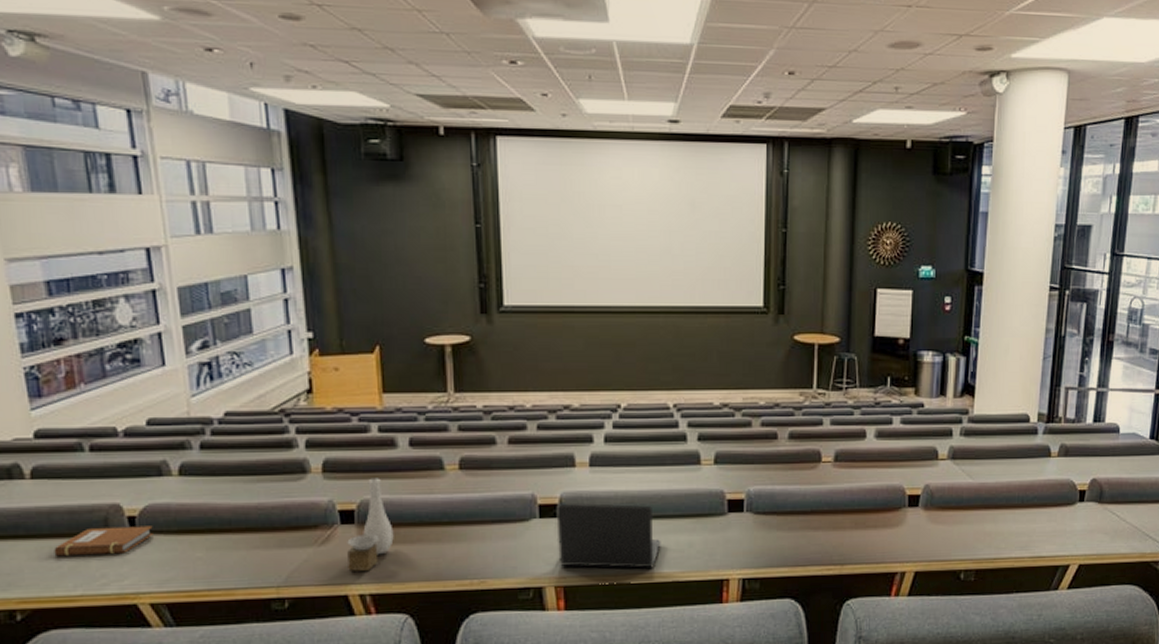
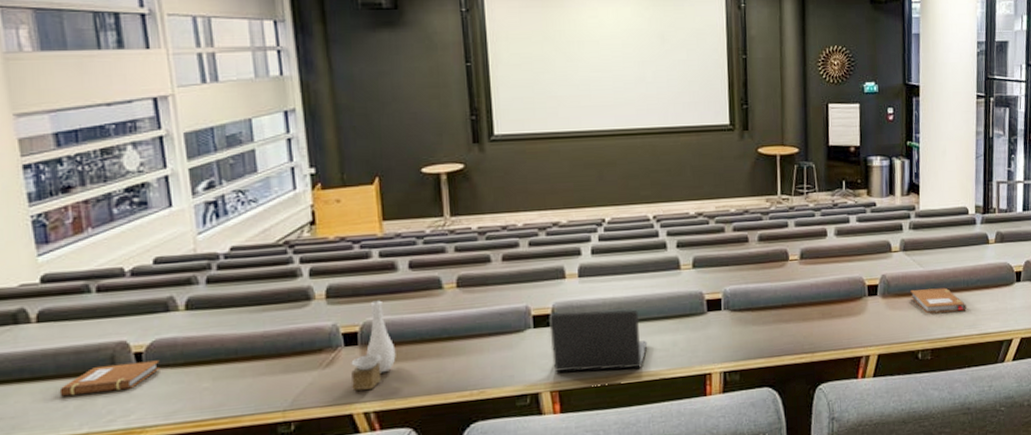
notebook: none [956,503,1019,531] -> present [911,287,967,314]

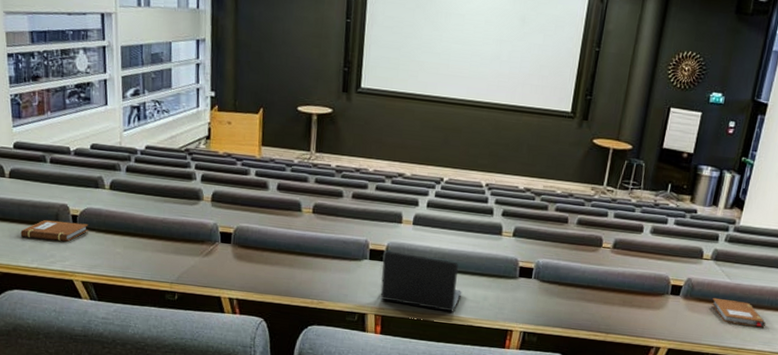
vase: present [351,300,396,391] -> none [223,210,259,281]

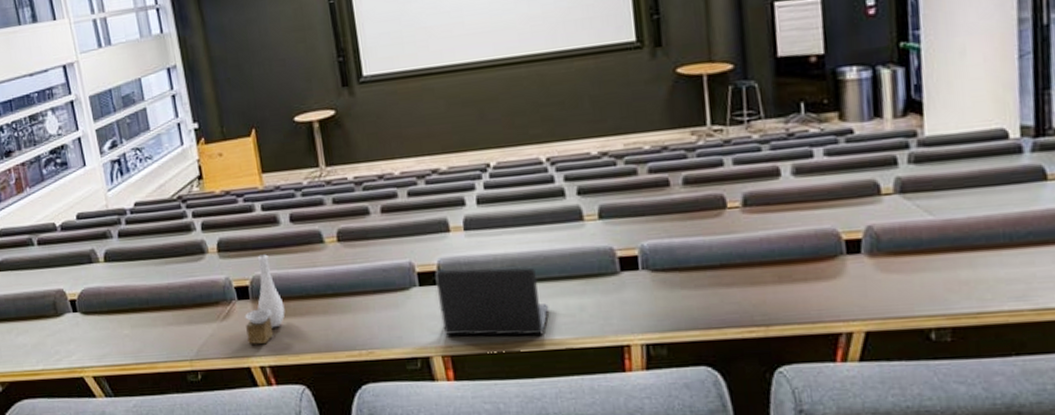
notebook: present [20,220,89,242] -> none [20,307,90,337]
vase: none [223,210,259,281] -> present [245,254,285,344]
notebook: present [712,297,766,327] -> none [914,243,1010,279]

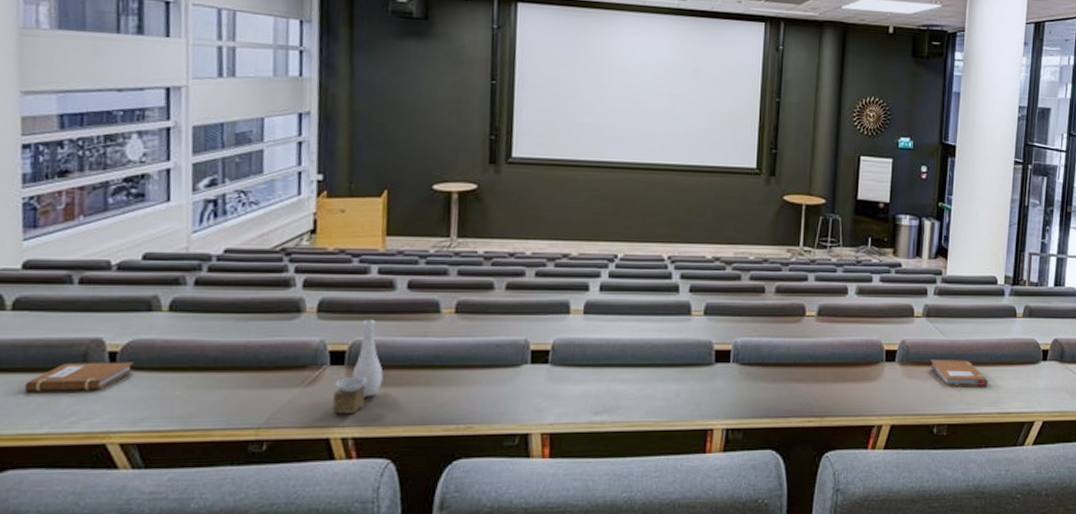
notebook: none [20,307,90,337] -> present [24,362,134,392]
laptop: present [435,266,549,336] -> none [546,349,649,417]
notebook: none [914,243,1010,279] -> present [930,359,988,386]

